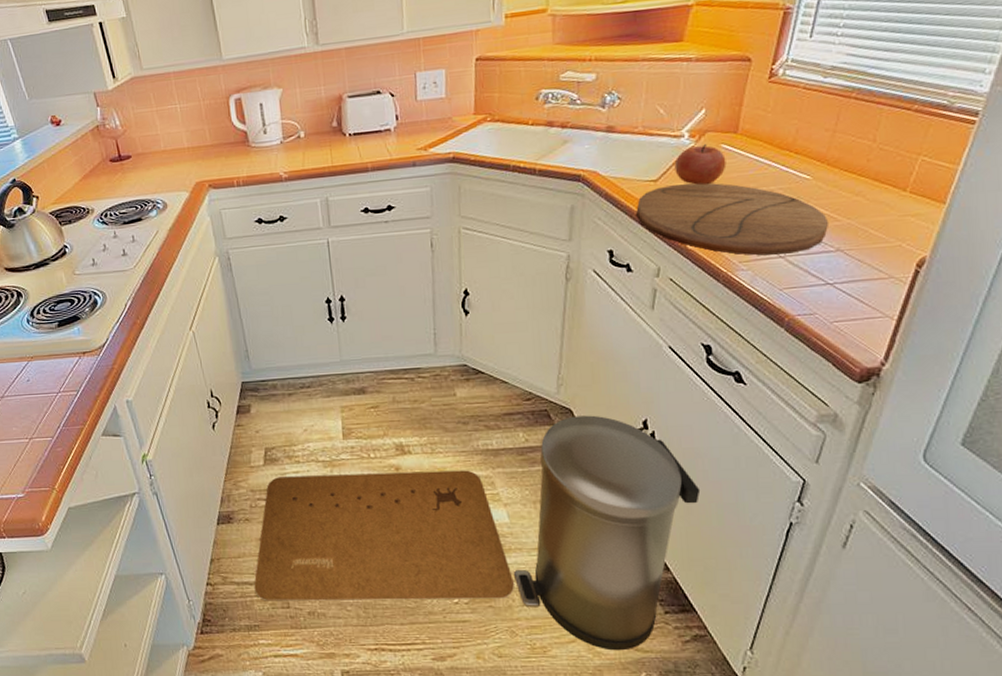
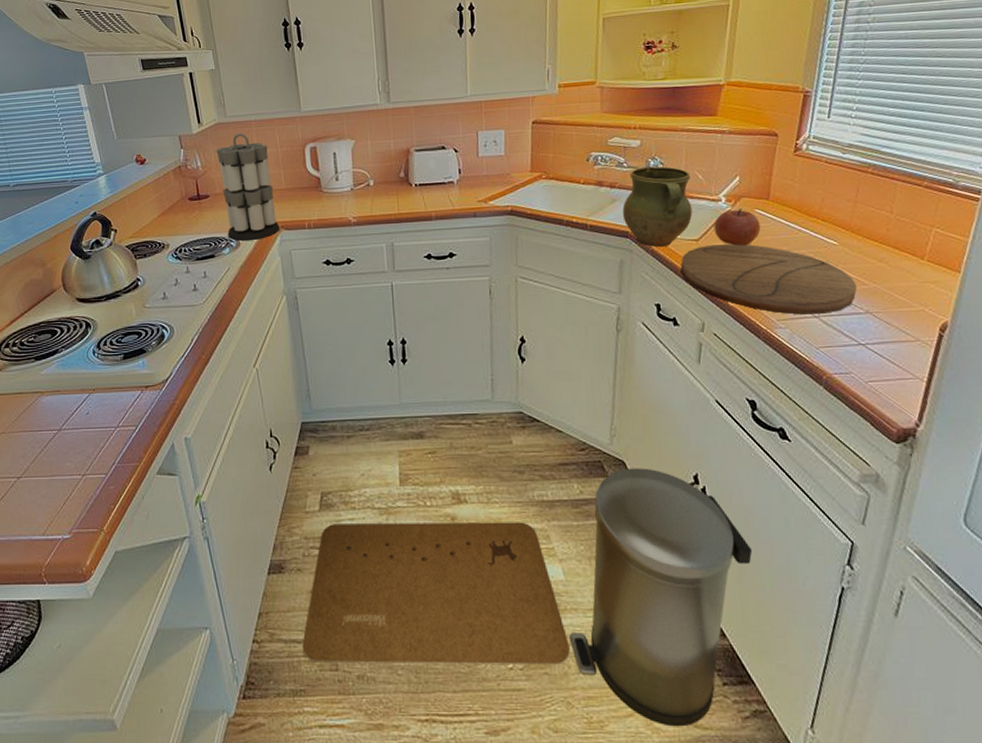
spice rack: none [134,87,208,202] -> present [216,133,280,241]
ceramic jug: none [575,101,652,190] -> present [622,166,693,247]

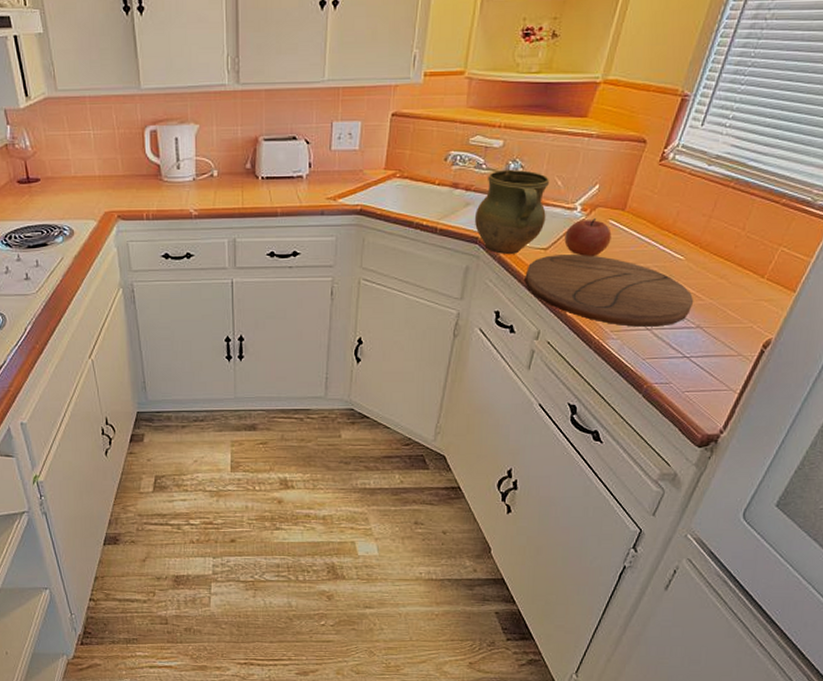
spice rack: present [216,133,280,241] -> none [46,110,117,229]
doormat: present [302,522,571,665] -> none [135,503,378,623]
pedal bin: present [569,468,753,727] -> none [377,462,551,671]

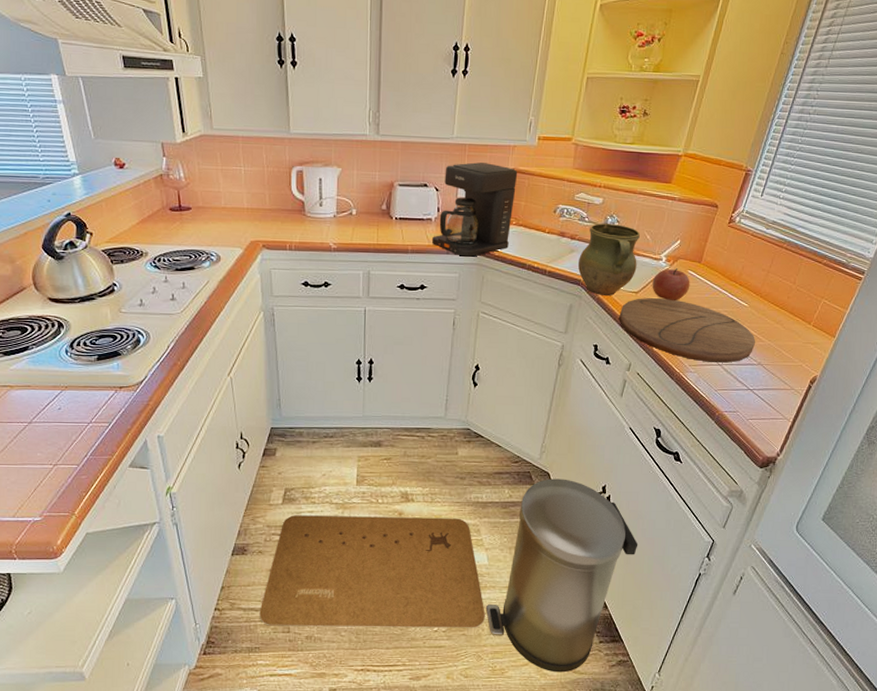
doormat: none [135,503,378,623] -> present [259,515,486,628]
coffee maker: none [303,107,401,218] -> present [431,162,518,258]
pedal bin: none [377,462,551,671] -> present [485,478,638,673]

